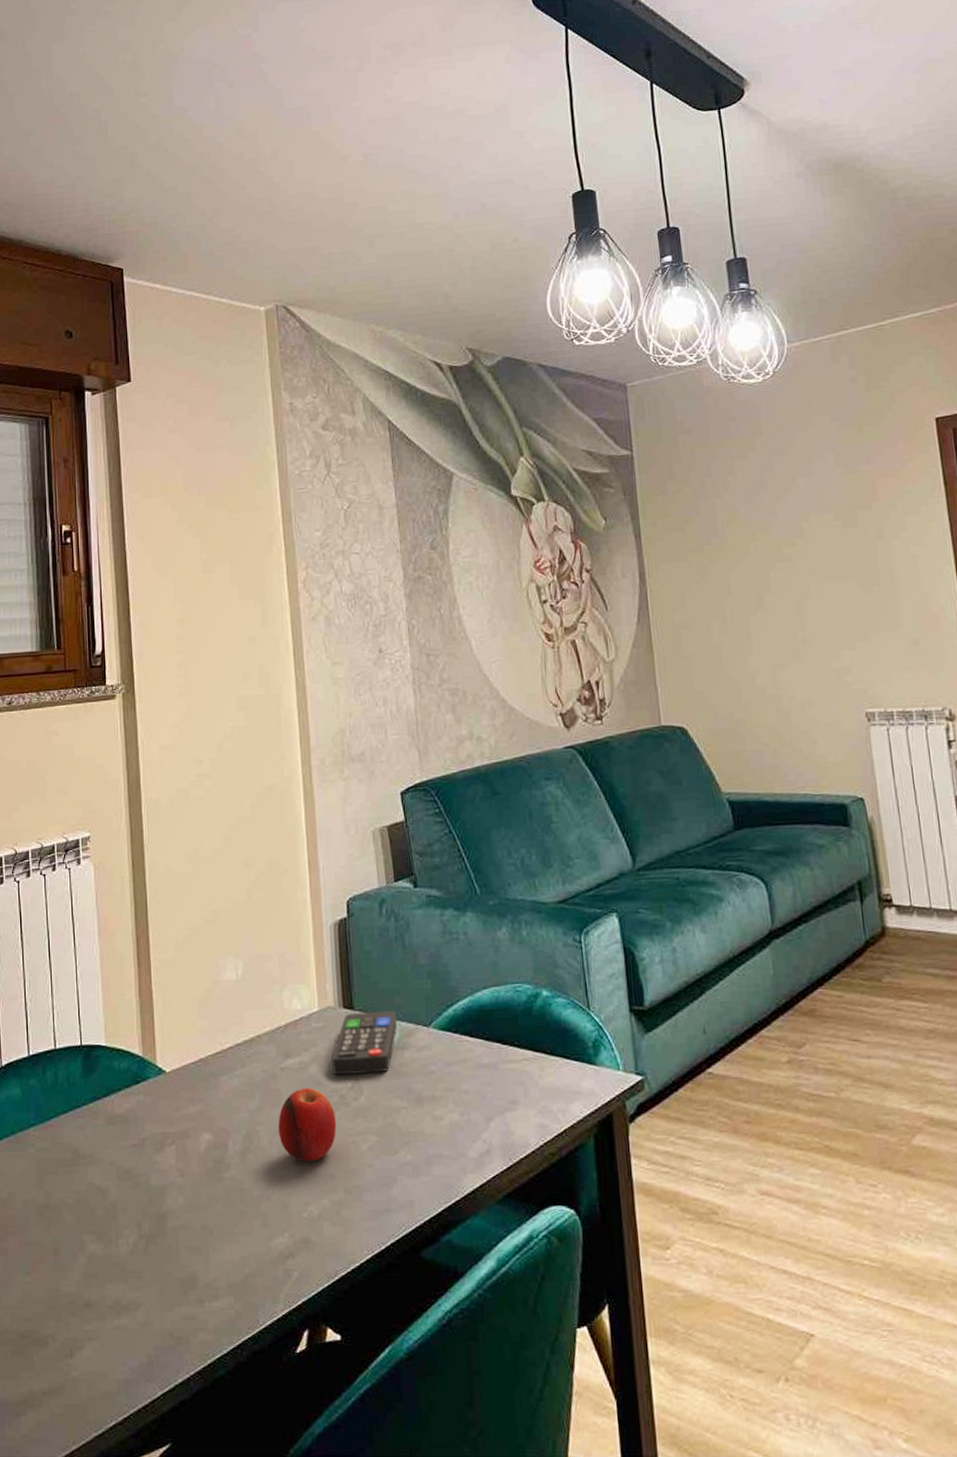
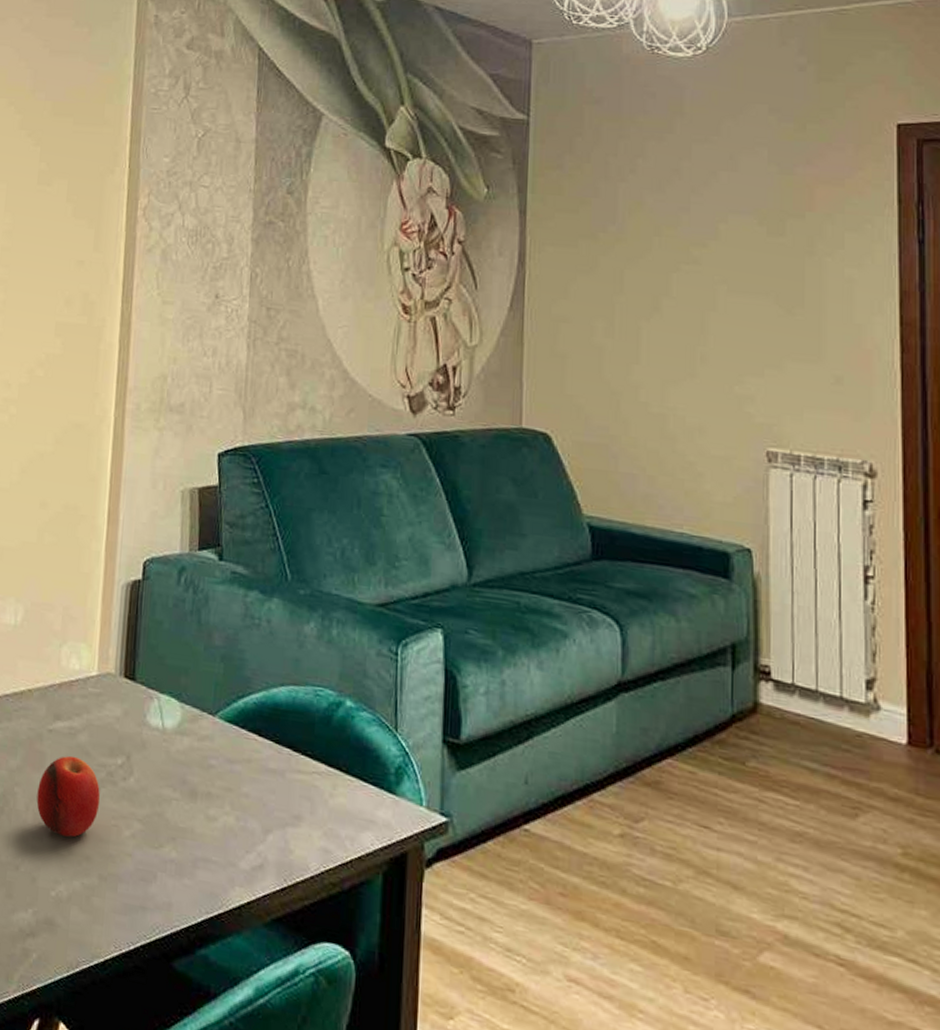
remote control: present [331,1010,398,1075] -> none [102,684,181,756]

